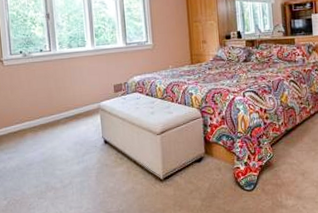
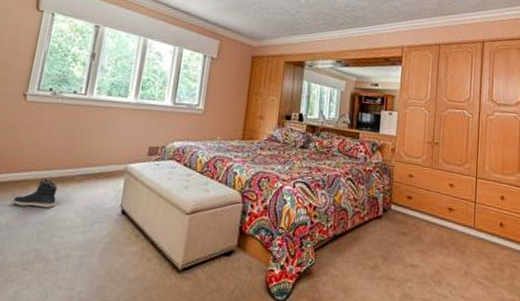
sneaker: none [16,125,51,151] -> present [12,178,58,209]

